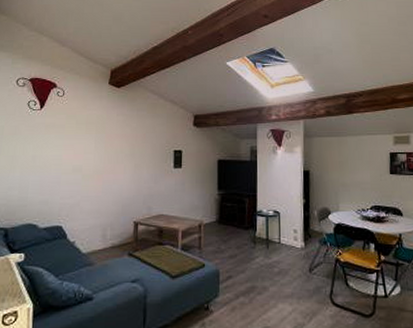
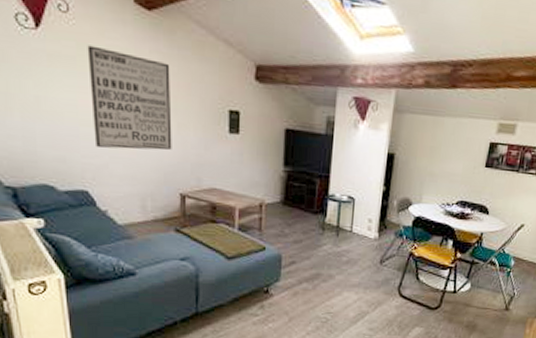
wall art: none [71,116,131,189] -> present [87,45,172,150]

